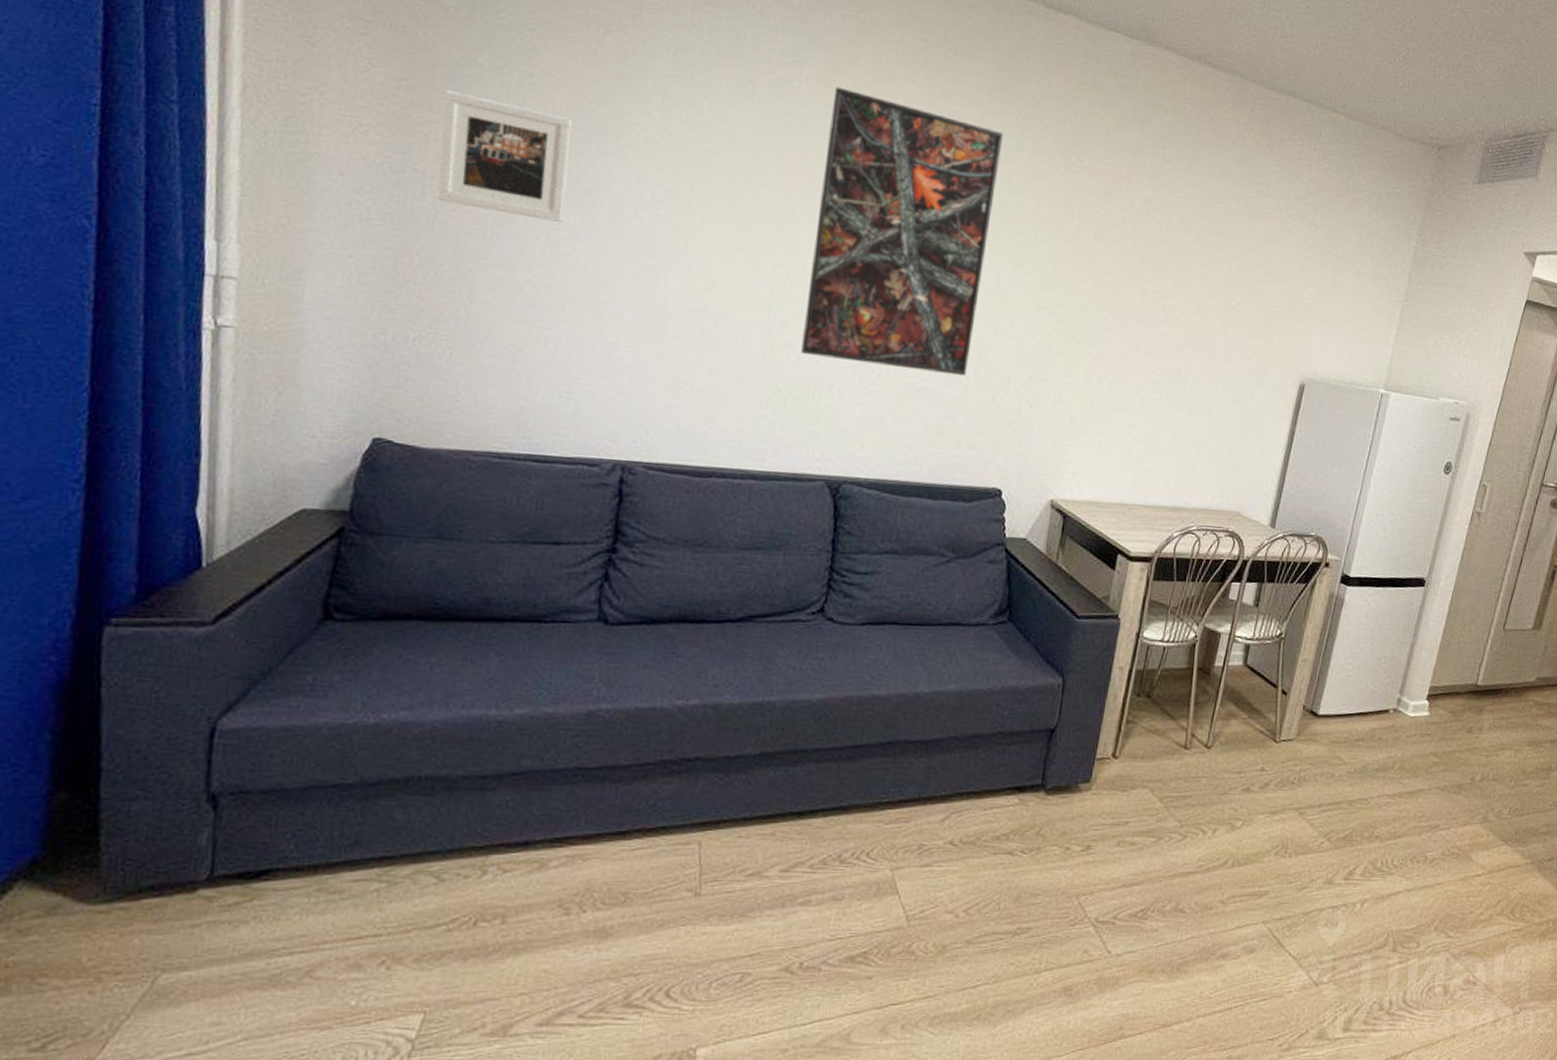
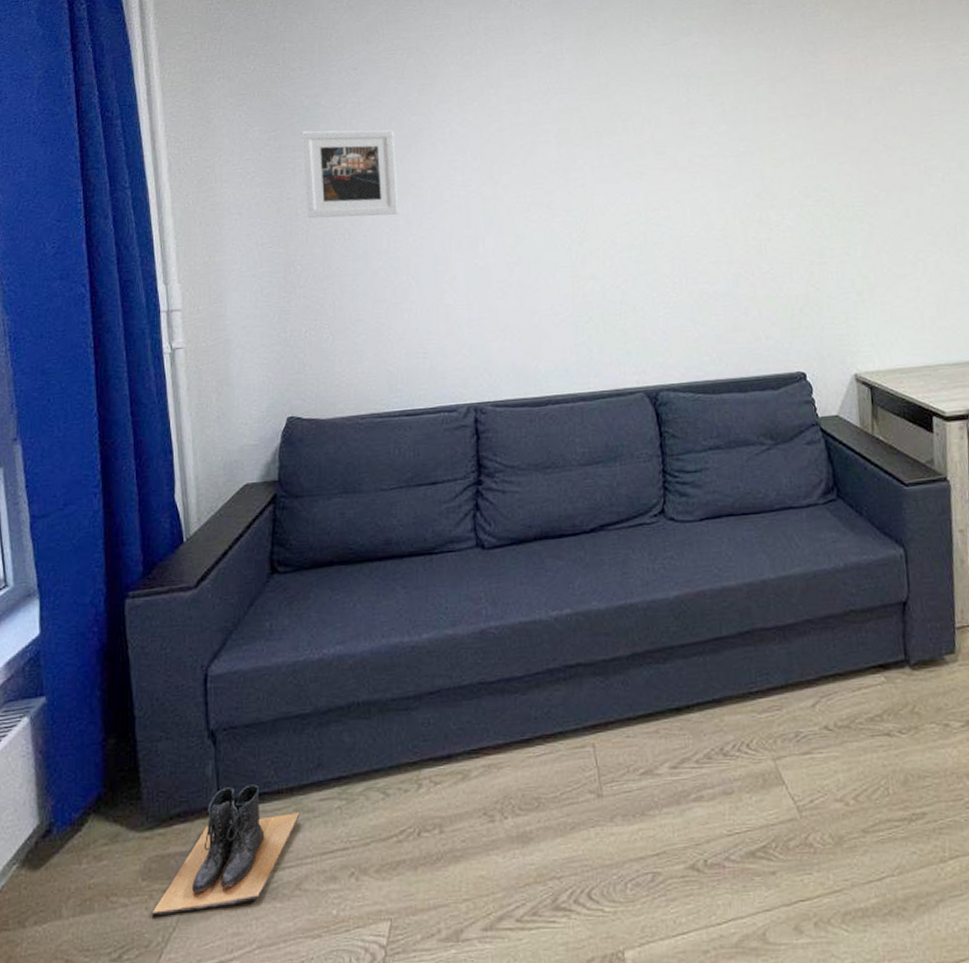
boots: none [96,858,324,1000] -> present [151,784,300,915]
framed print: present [801,86,1004,377] -> none [591,49,751,283]

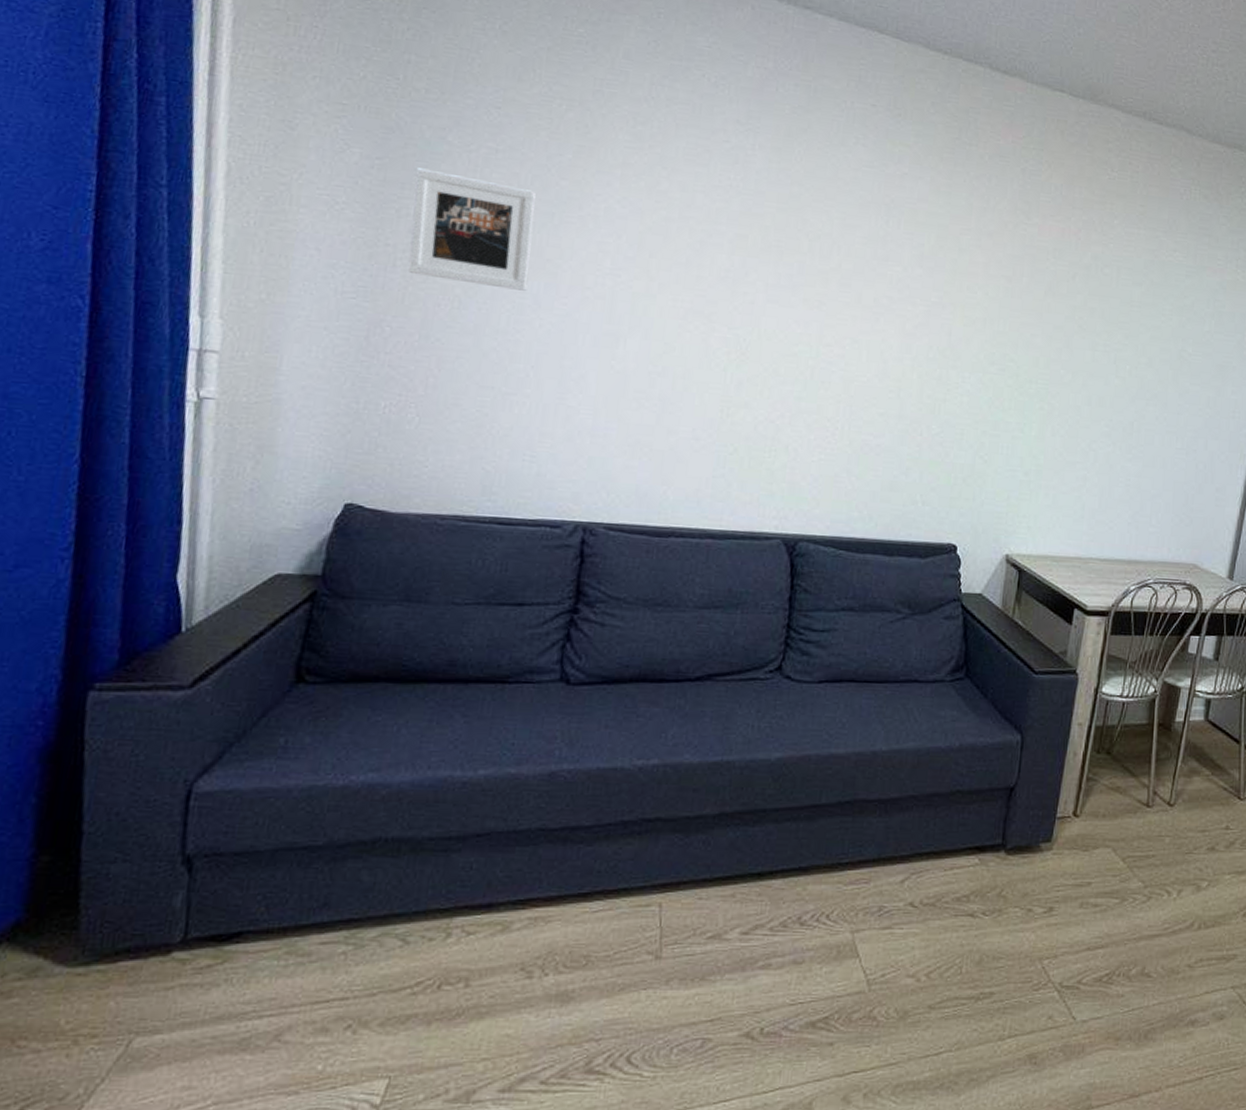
boots: present [151,784,300,915] -> none [73,921,292,1064]

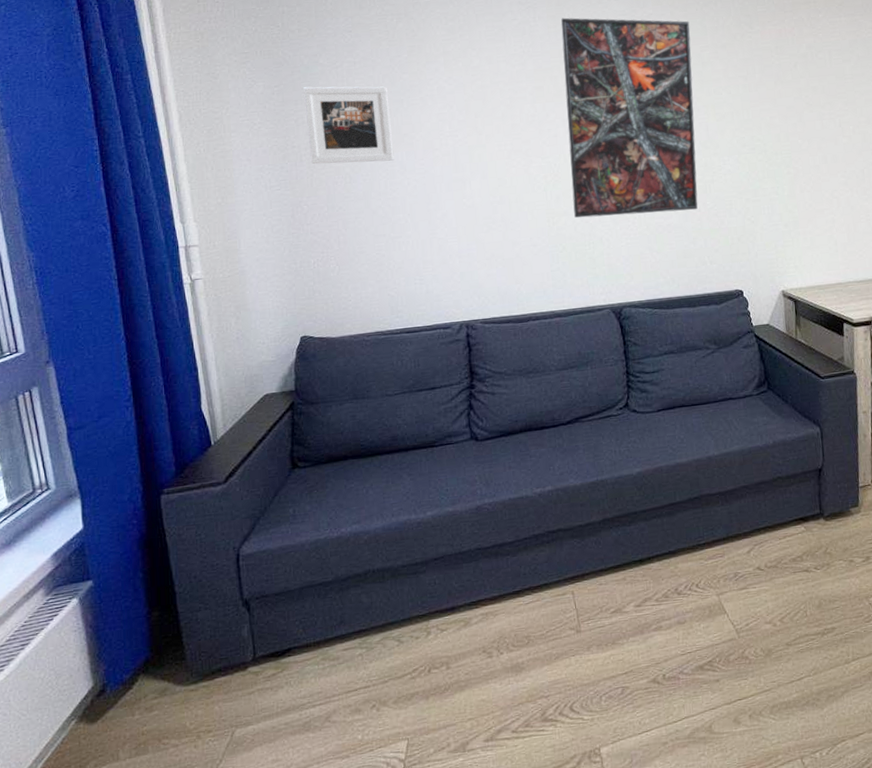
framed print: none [757,153,953,433] -> present [561,17,698,218]

